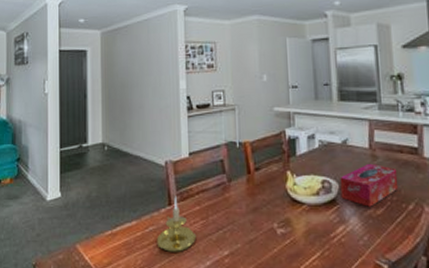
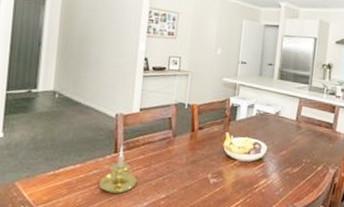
tissue box: present [340,163,399,207] -> none [267,132,315,166]

